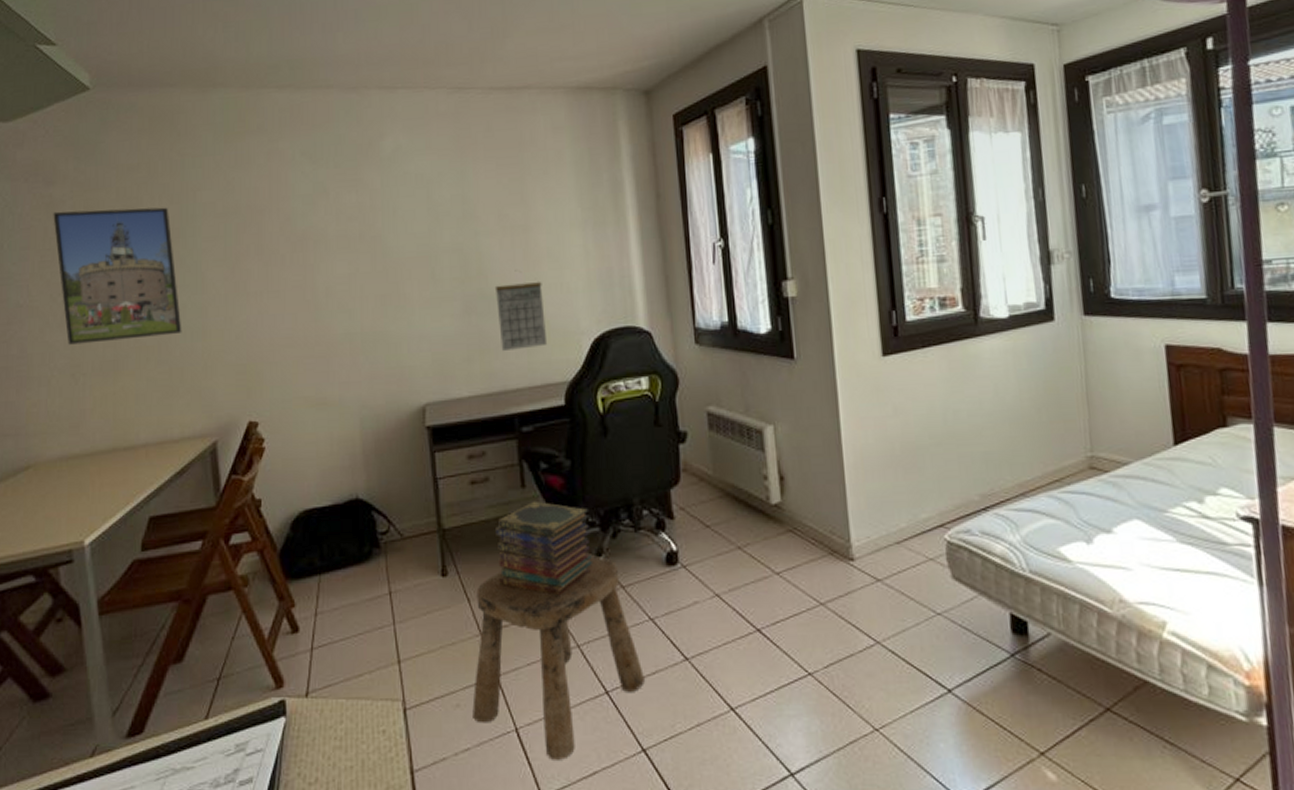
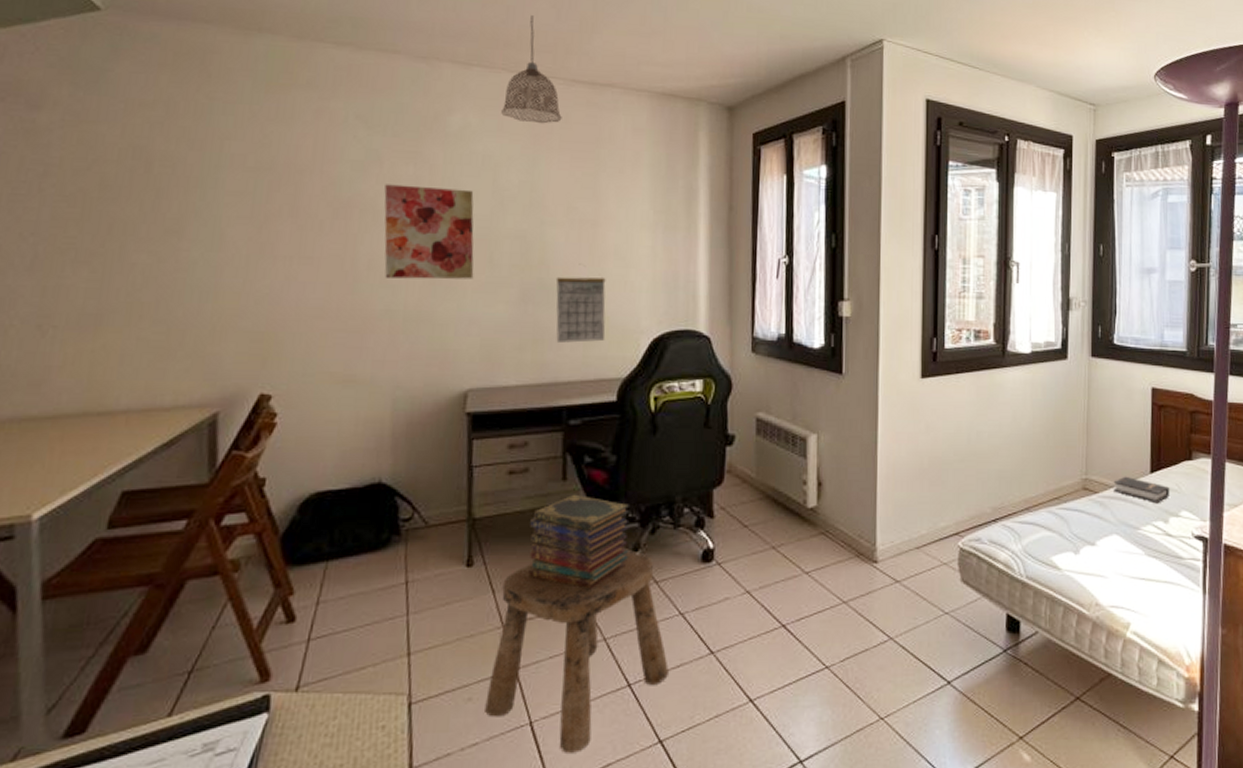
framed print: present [53,207,182,345] -> none [33,140,189,293]
wall art: none [333,209,419,303] -> present [384,184,474,280]
pendant lamp: none [428,30,484,136] -> present [501,15,562,124]
hardback book: none [1127,450,1203,481] -> present [1113,476,1170,504]

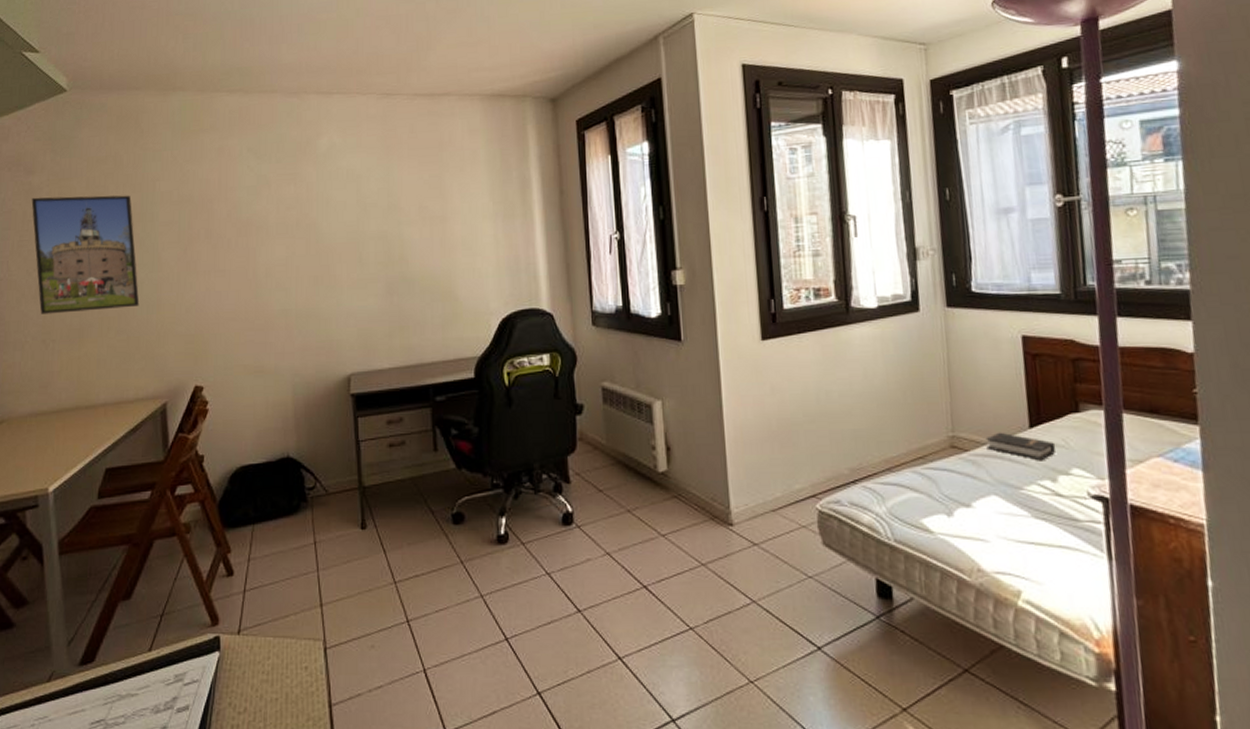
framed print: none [33,140,189,293] -> present [31,195,140,314]
wall art: present [384,184,474,280] -> none [273,200,348,283]
stool: present [485,547,670,753] -> none [386,511,542,699]
pendant lamp: present [501,15,562,124] -> none [359,43,408,137]
book stack: present [528,494,631,590] -> none [409,463,497,550]
calendar: present [555,264,606,343] -> none [414,256,460,328]

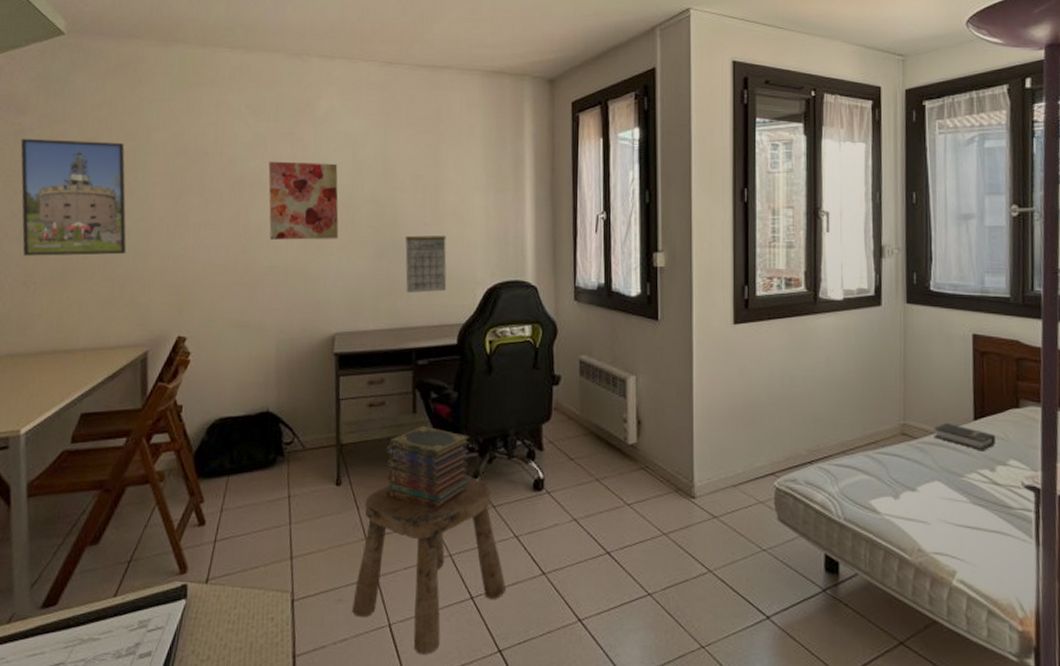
wall art: none [273,200,348,283] -> present [268,161,339,240]
stool: none [386,511,542,699] -> present [352,474,507,655]
book stack: none [409,463,497,550] -> present [386,425,470,510]
calendar: none [414,256,460,328] -> present [405,224,447,293]

